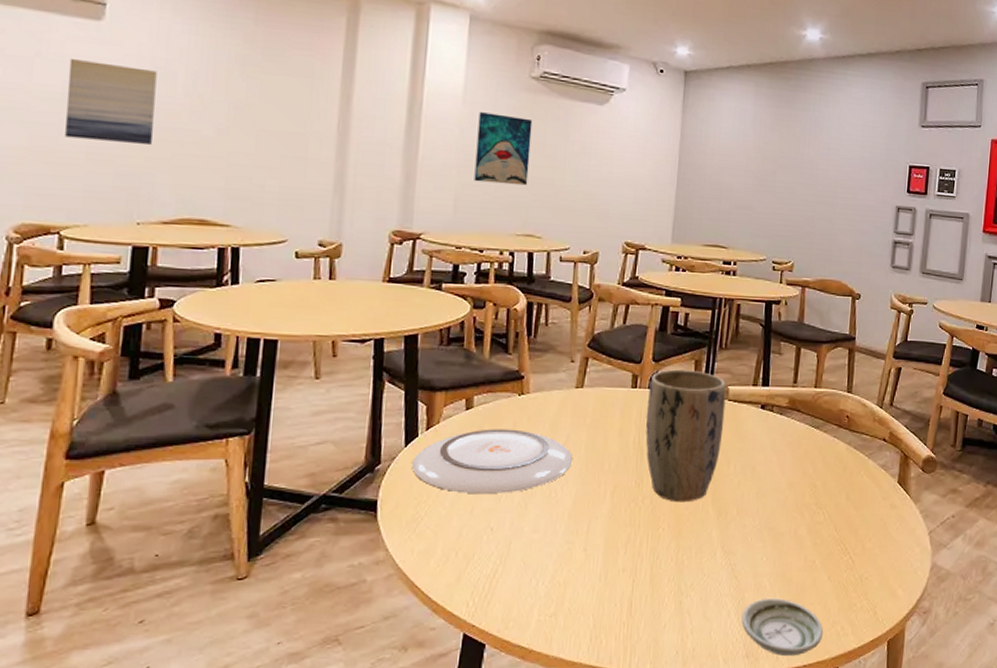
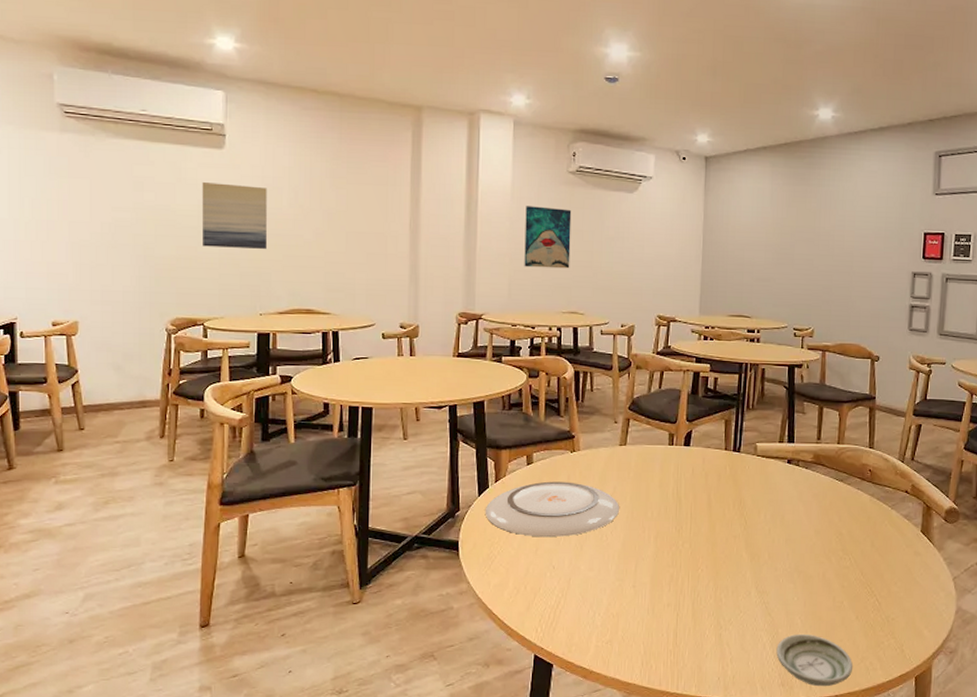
plant pot: present [645,369,727,503] -> none [682,428,755,547]

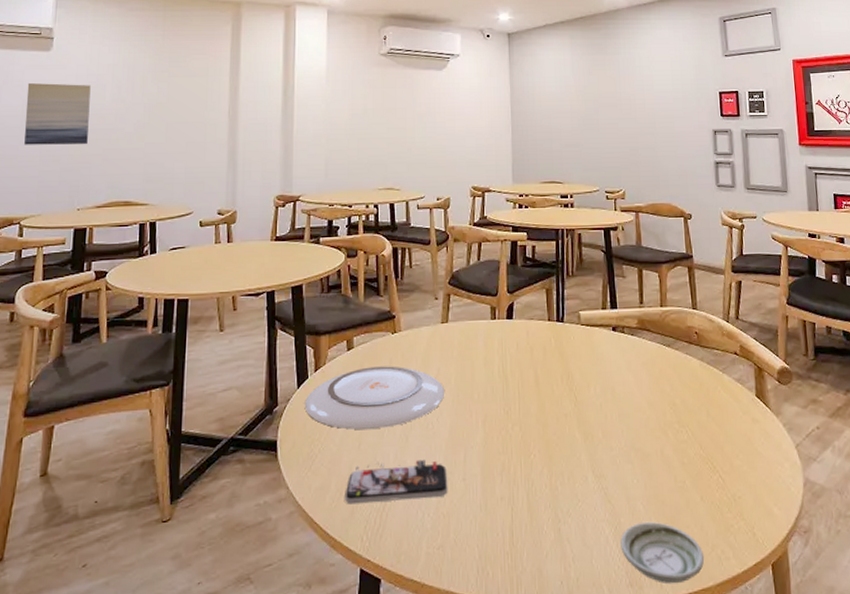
smartphone: none [521,566,619,601] -> present [345,459,448,505]
wall art: present [524,206,572,269] -> none [340,88,385,147]

